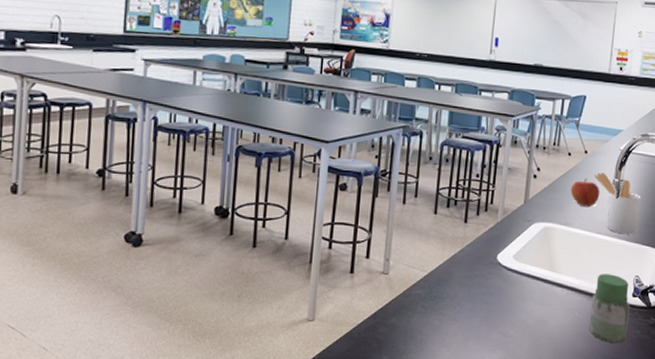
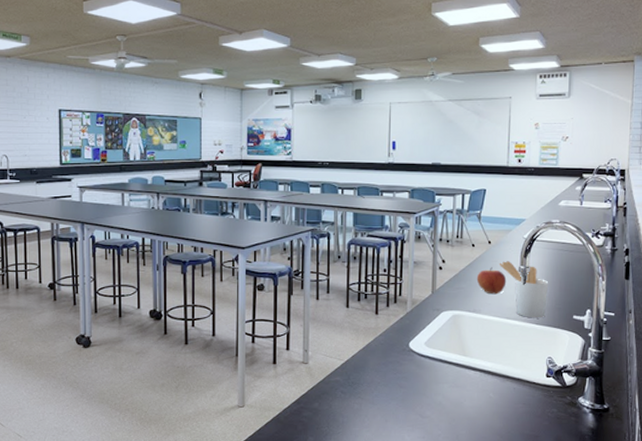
jar: present [588,274,630,344] -> none [504,356,544,422]

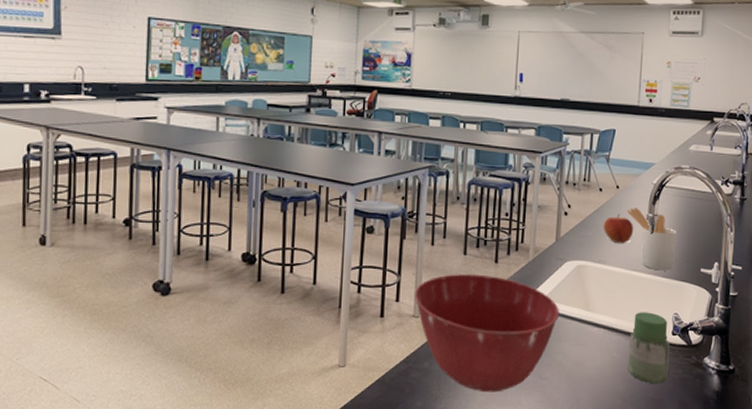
mixing bowl: none [303,325,438,429] -> present [415,274,560,393]
jar: none [504,356,544,422] -> present [627,312,670,384]

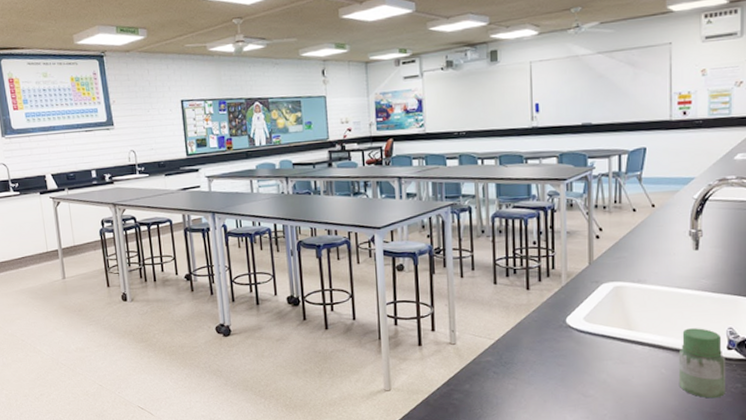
mixing bowl: present [415,274,560,393] -> none [449,301,600,410]
apple: present [603,214,634,244] -> none [640,233,675,263]
utensil holder: present [626,208,677,271] -> none [665,225,726,286]

